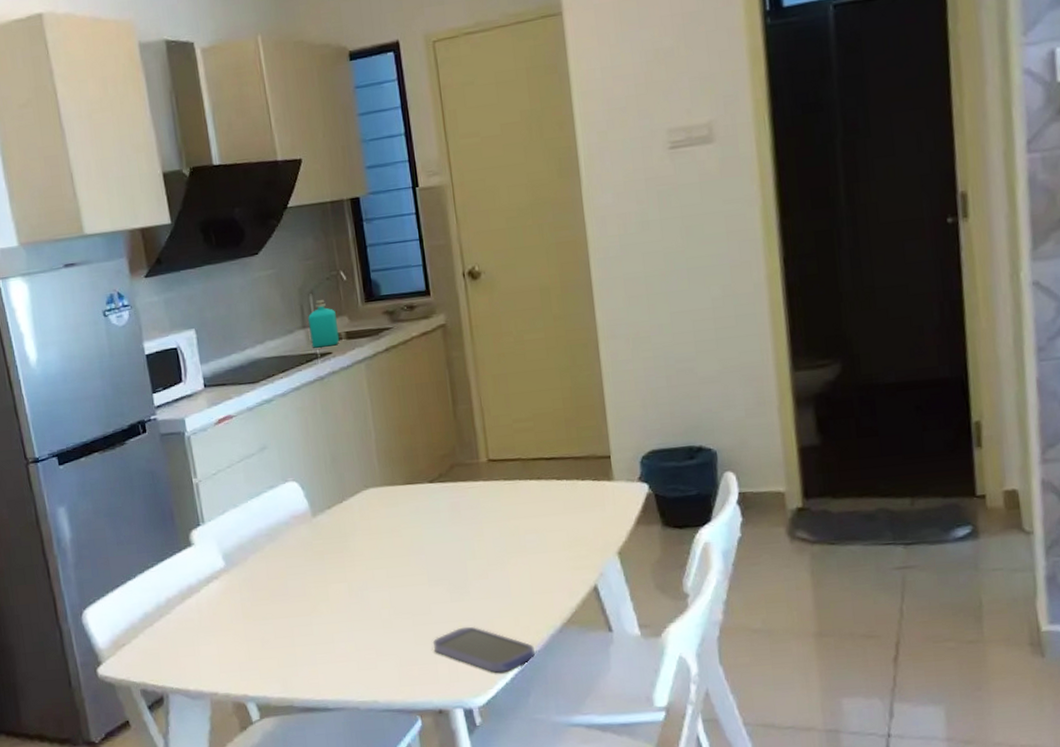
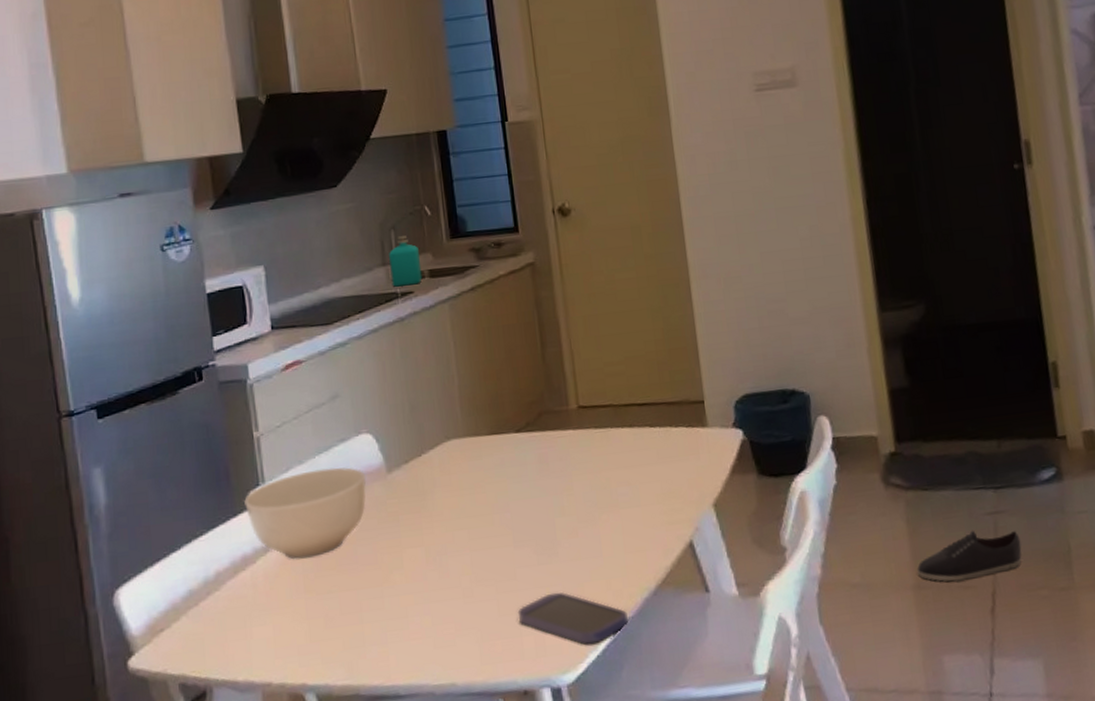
bowl: none [186,511,294,590] -> present [243,467,367,560]
shoe: none [819,583,930,631] -> present [917,530,1022,582]

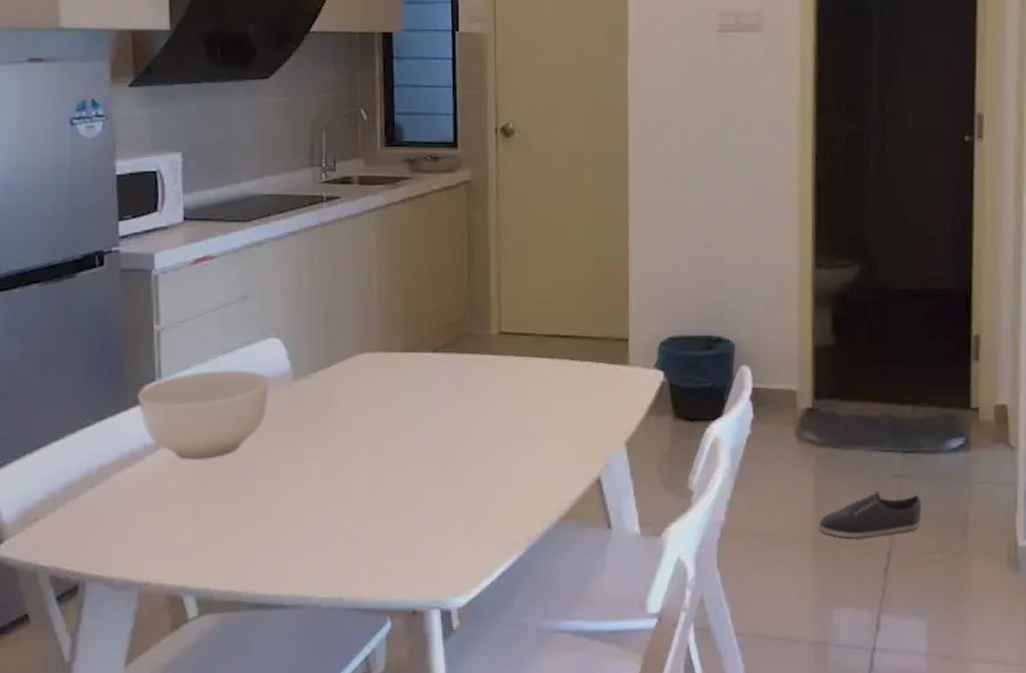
soap bottle: present [389,235,423,287] -> none [318,137,351,190]
mobile phone: present [517,592,628,644] -> none [414,516,526,570]

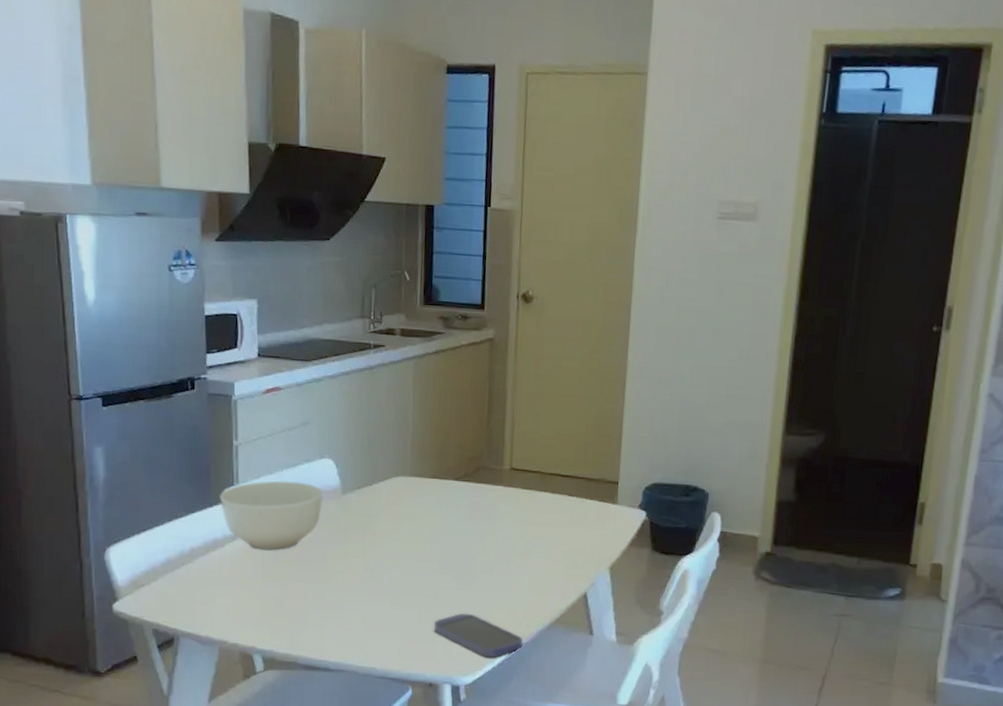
mobile phone: none [414,516,526,570] -> present [433,613,523,657]
shoe: present [818,490,922,539] -> none [766,625,857,663]

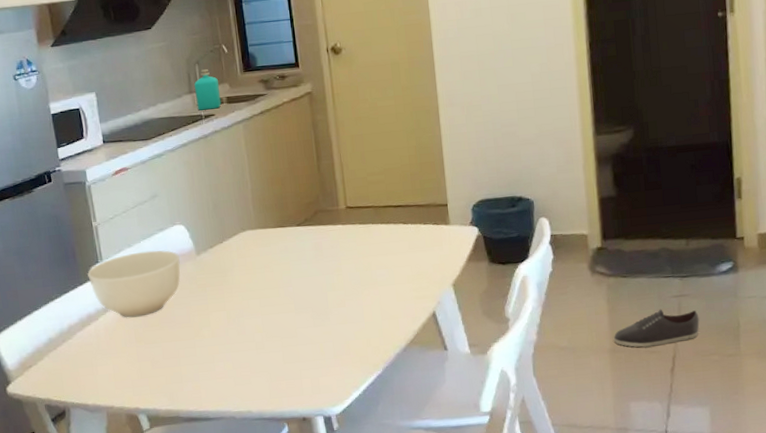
soap bottle: none [367,294,395,340] -> present [194,68,222,111]
mobile phone: present [433,613,523,657] -> none [298,347,383,386]
shoe: none [766,625,857,663] -> present [613,309,700,348]

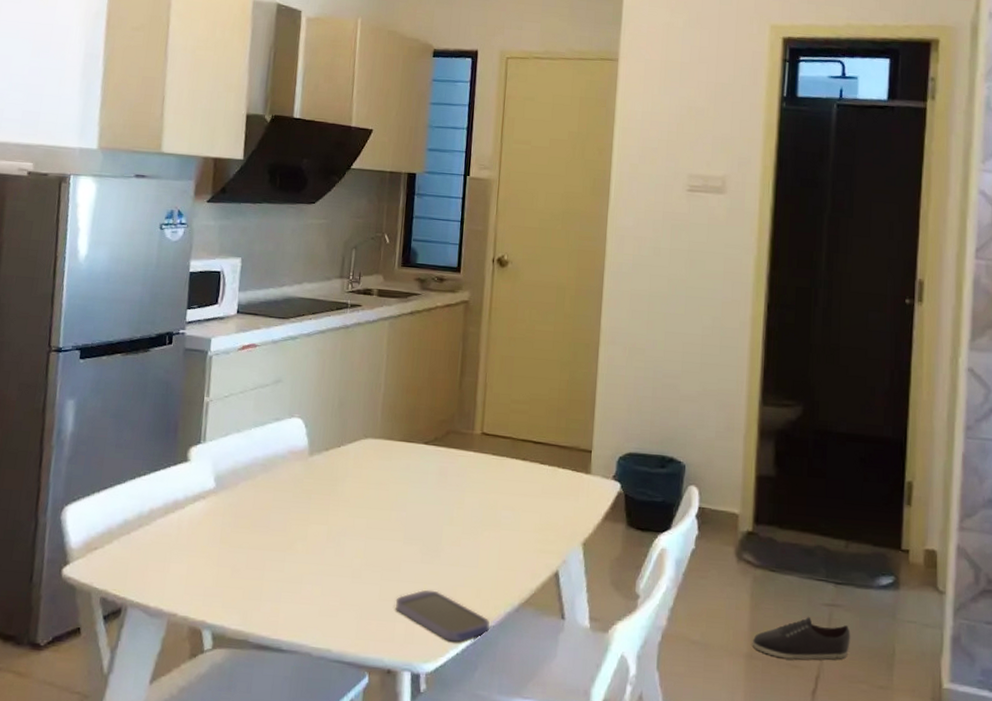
bowl: present [86,250,181,318] -> none [184,439,290,514]
soap bottle: present [194,68,222,111] -> none [344,255,373,300]
mobile phone: none [298,347,383,386] -> present [395,589,490,642]

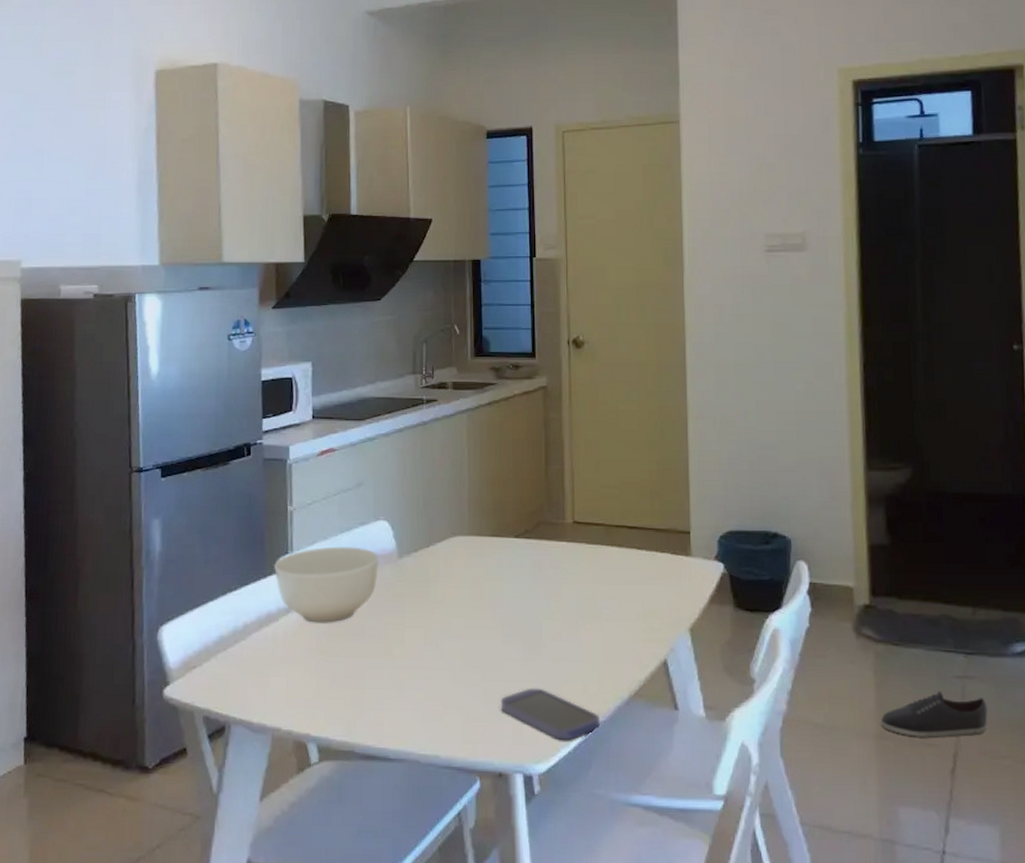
bowl: none [184,439,290,514] -> present [273,546,380,623]

